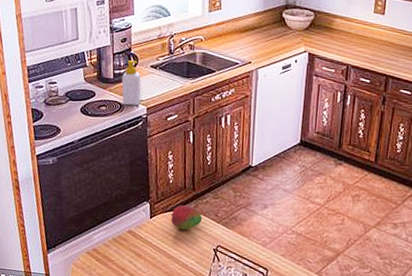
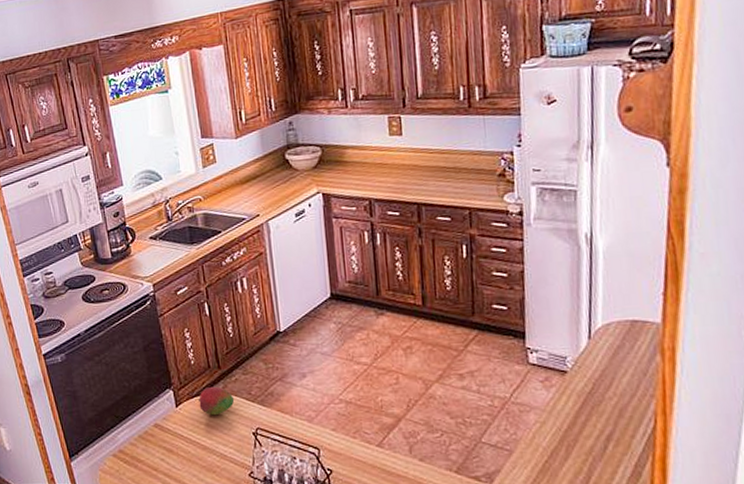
soap bottle: present [121,60,142,106] -> none [120,234,145,285]

